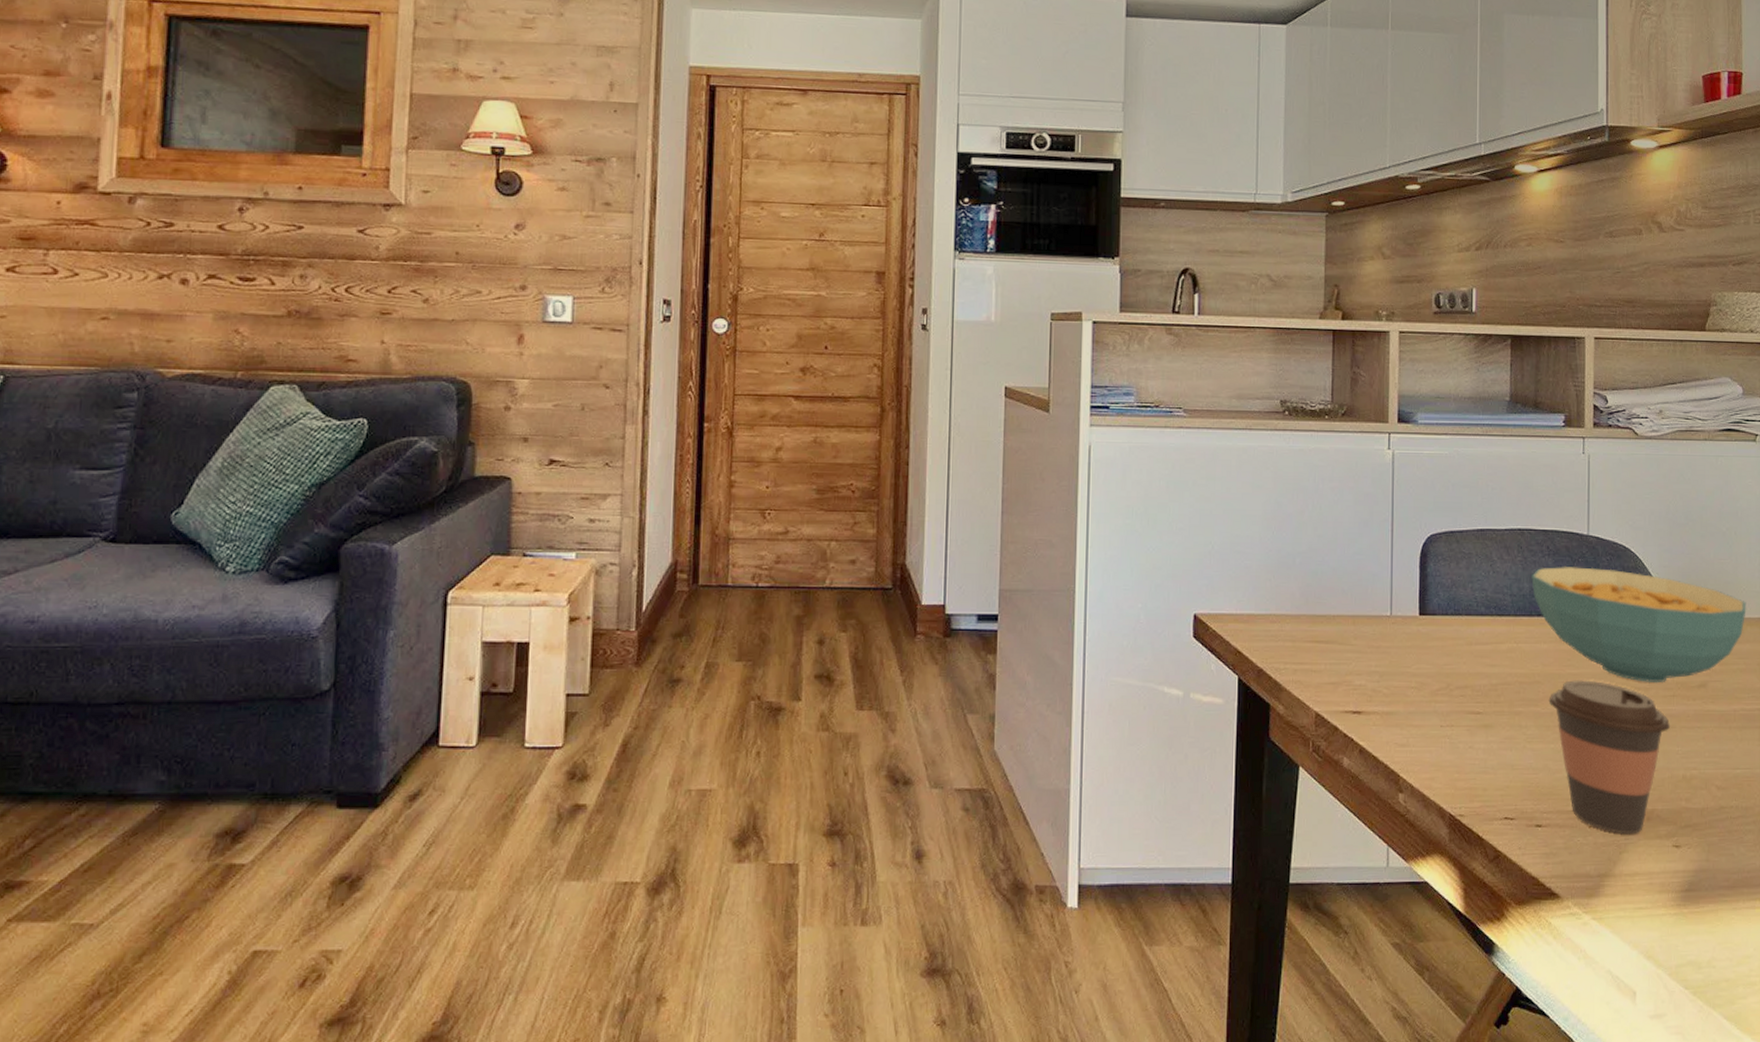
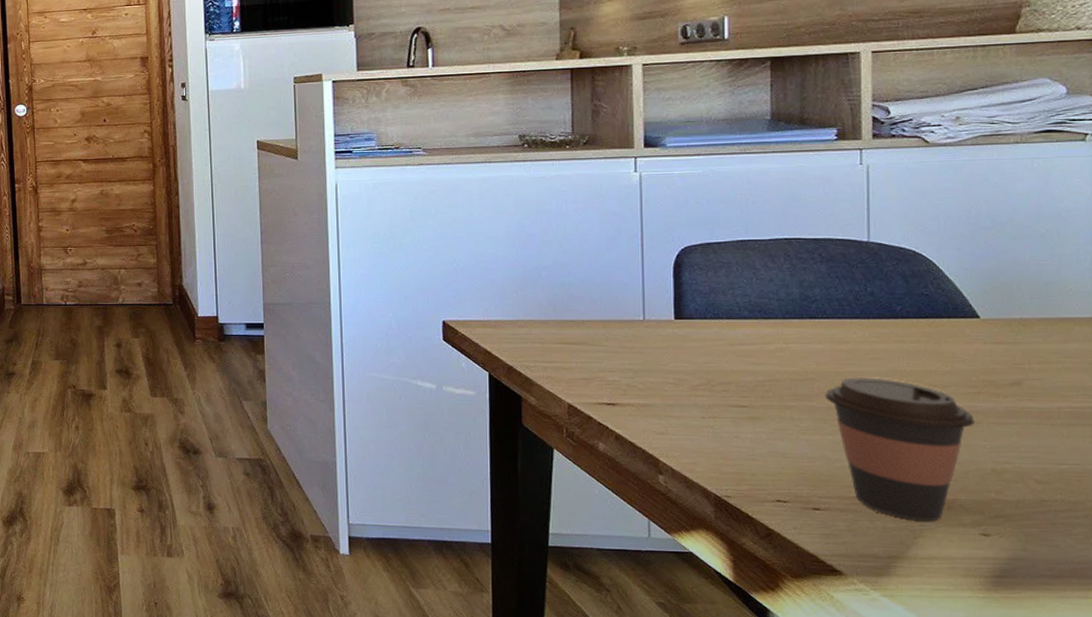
cereal bowl: present [1531,565,1746,683] -> none [801,271,1074,381]

